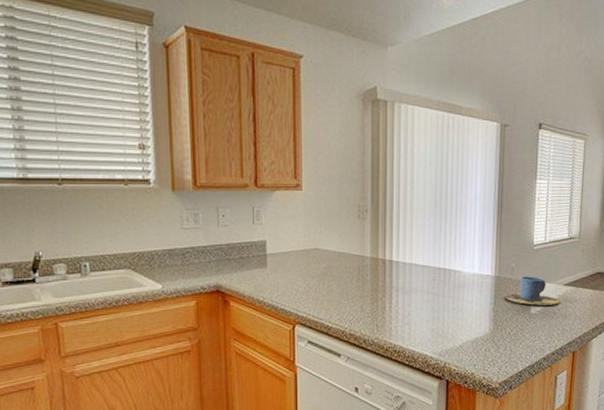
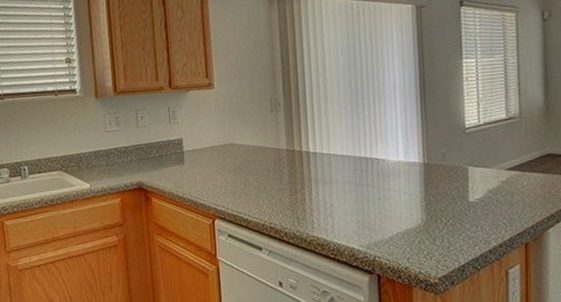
cup: present [504,276,560,305] -> none [436,161,503,193]

